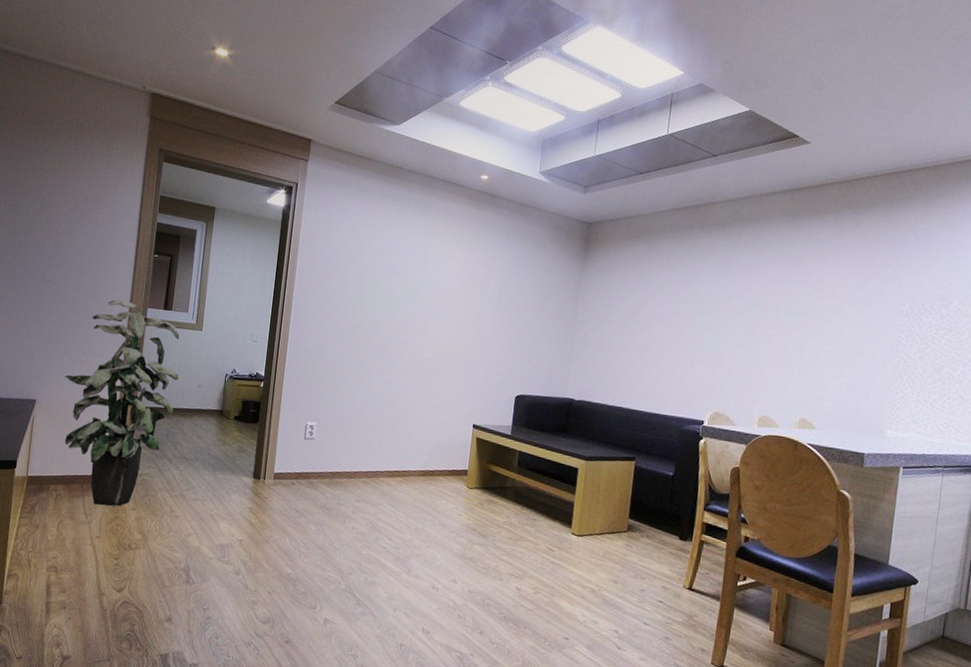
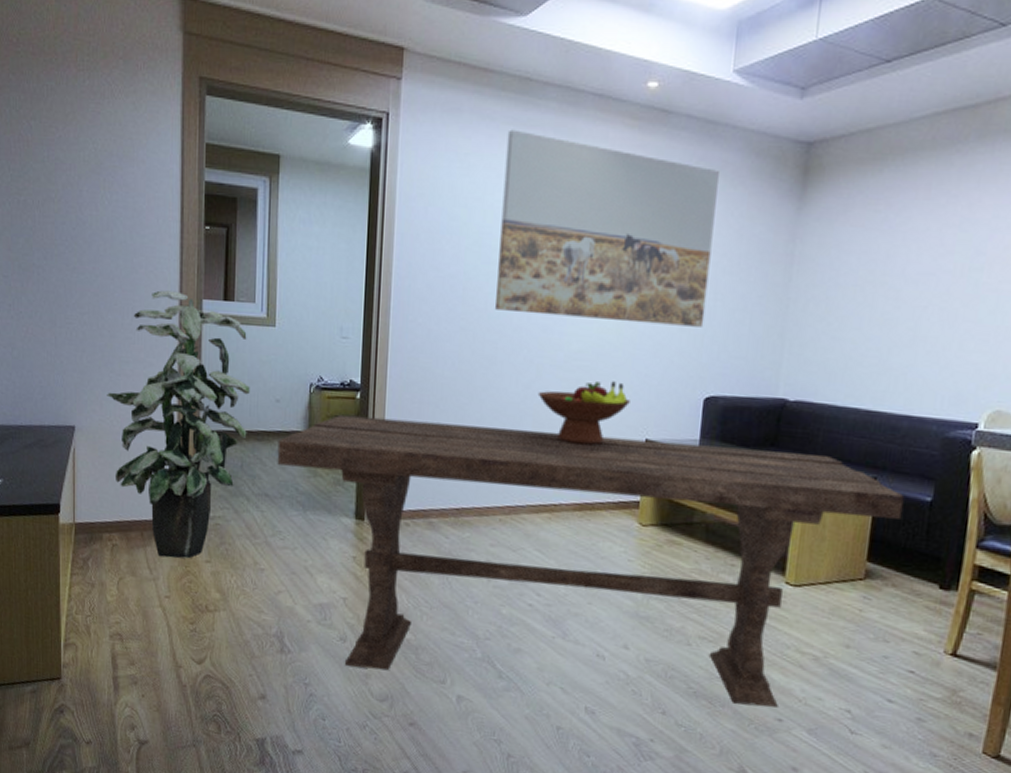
dining table: none [195,398,655,629] -> present [277,414,905,708]
wall art: none [368,201,529,345] -> present [496,129,719,327]
fruit bowl: none [396,381,463,428] -> present [537,381,630,445]

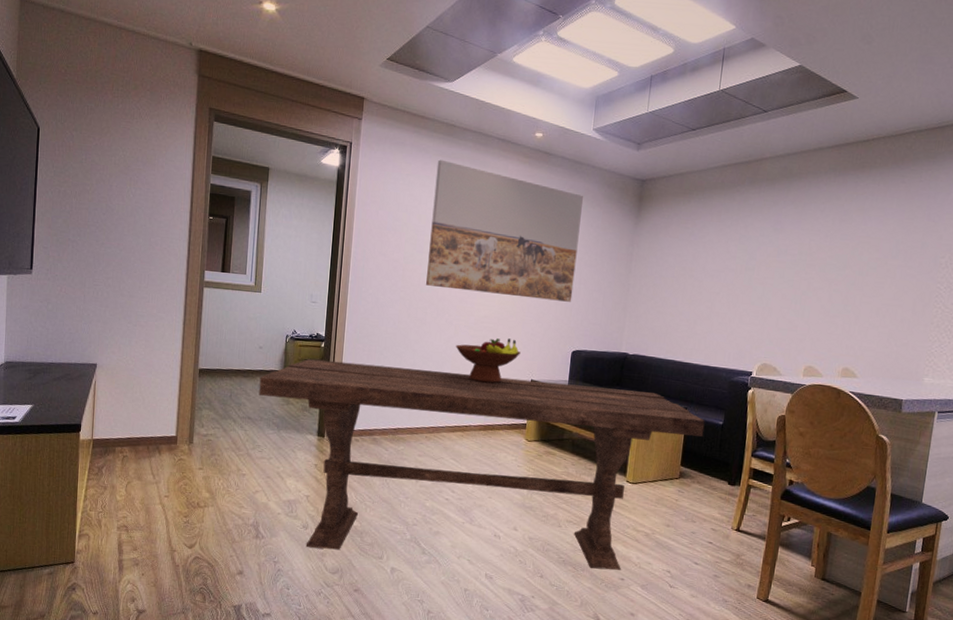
indoor plant: present [107,290,250,559] -> none [124,263,240,467]

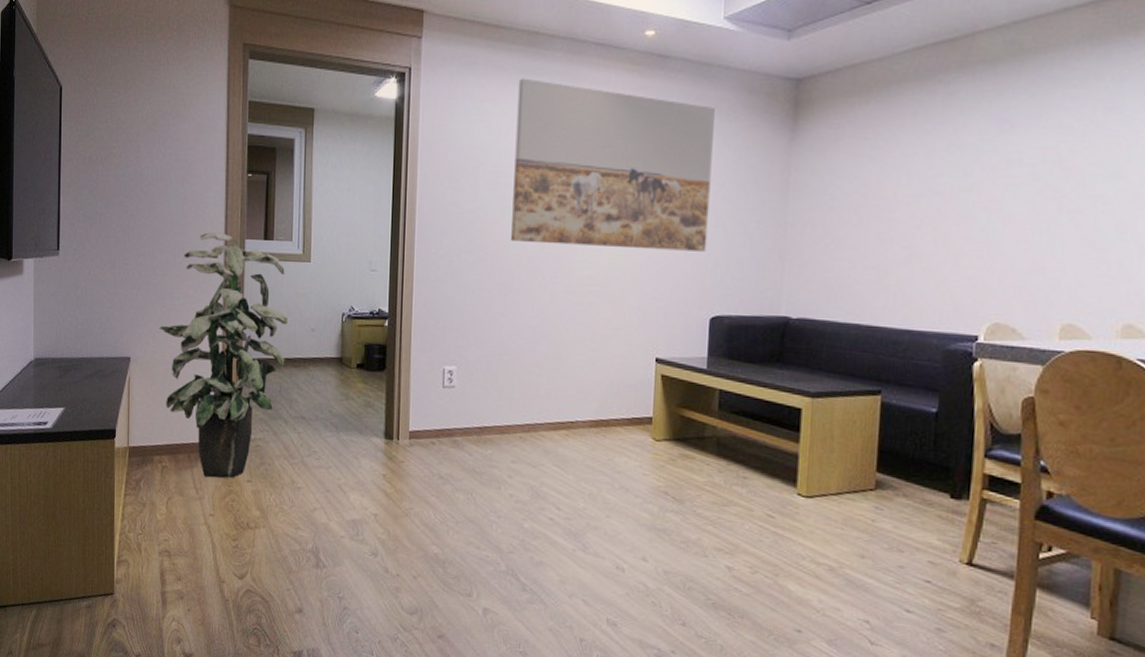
indoor plant: none [124,263,240,467] -> present [159,232,288,479]
dining table: present [258,358,705,570] -> none [312,341,910,618]
fruit bowl: present [455,338,521,383] -> none [552,304,640,365]

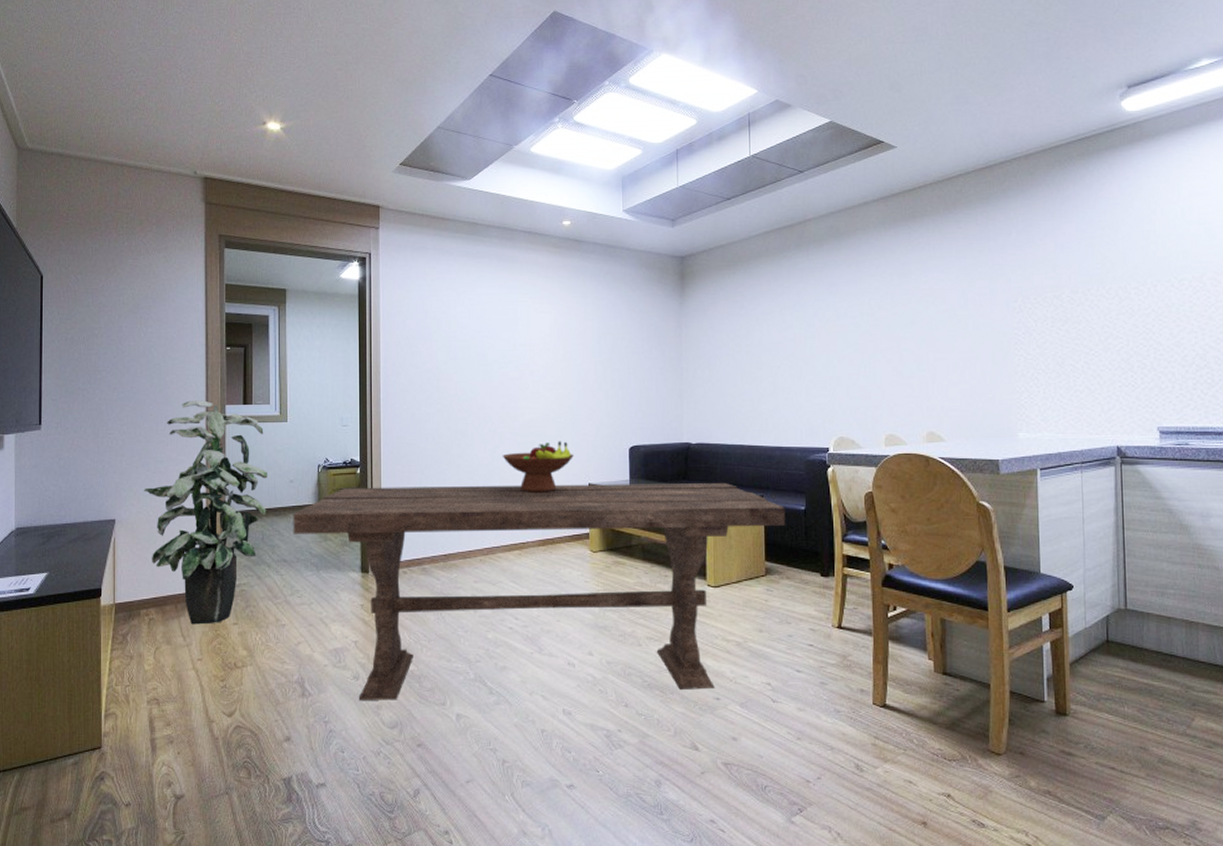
dining table: none [312,341,910,618] -> present [293,483,786,700]
wall art: present [511,78,715,252] -> none [462,260,623,395]
fruit bowl: none [552,304,640,365] -> present [502,441,574,492]

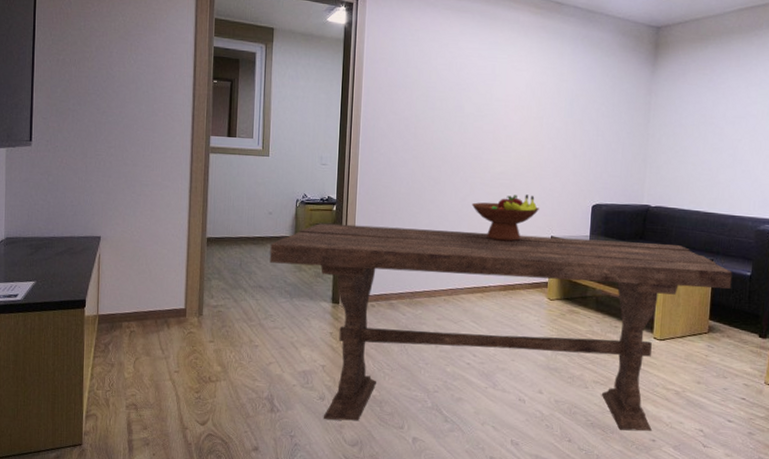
indoor plant: present [144,400,268,625] -> none [129,129,248,340]

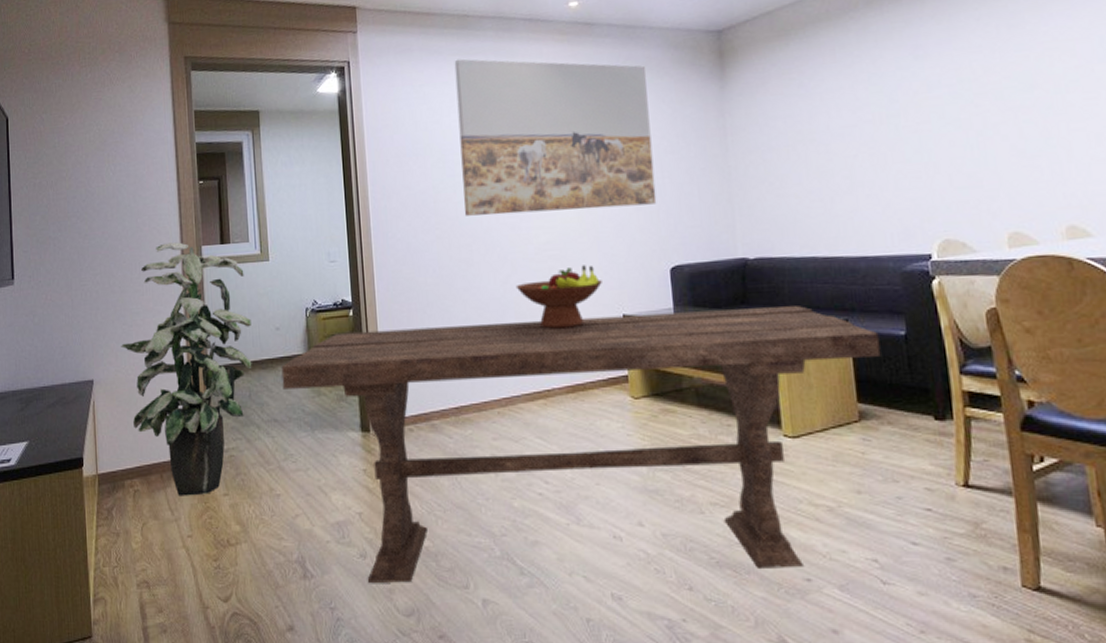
indoor plant: none [129,129,248,340] -> present [121,242,252,496]
wall art: none [439,13,597,155] -> present [454,58,657,216]

